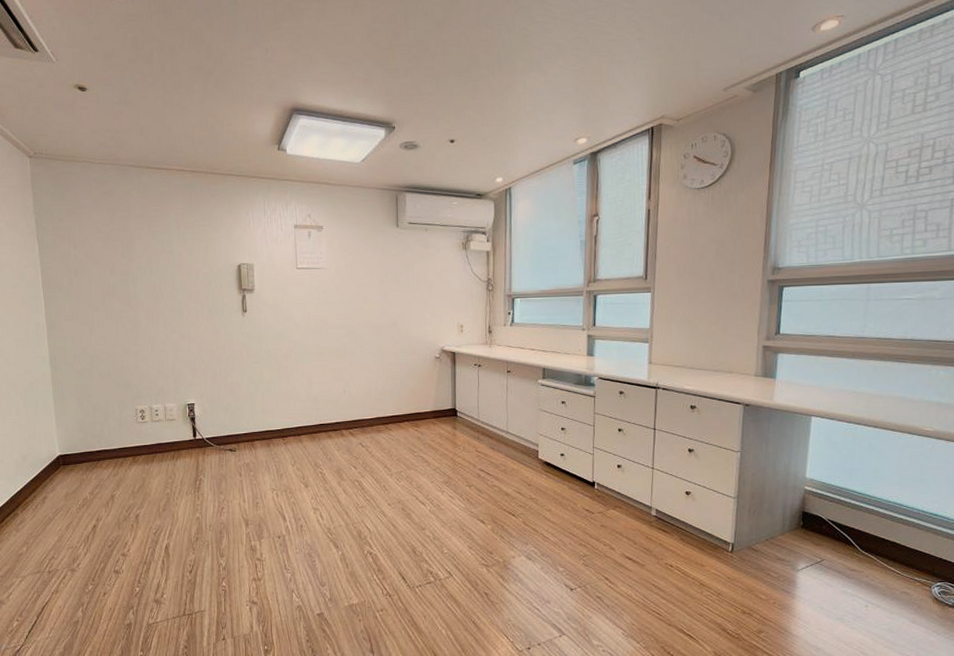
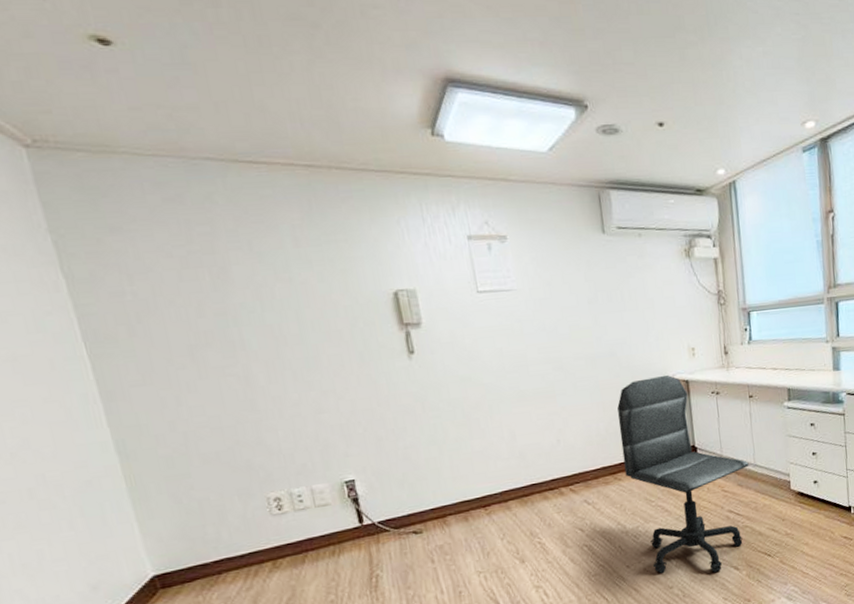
office chair: none [393,346,502,522] -> present [617,375,749,573]

